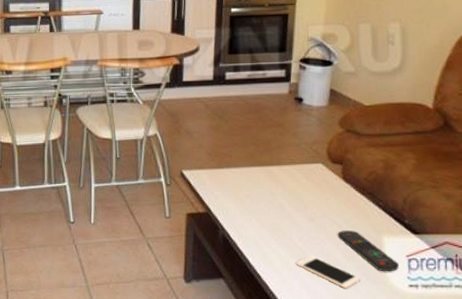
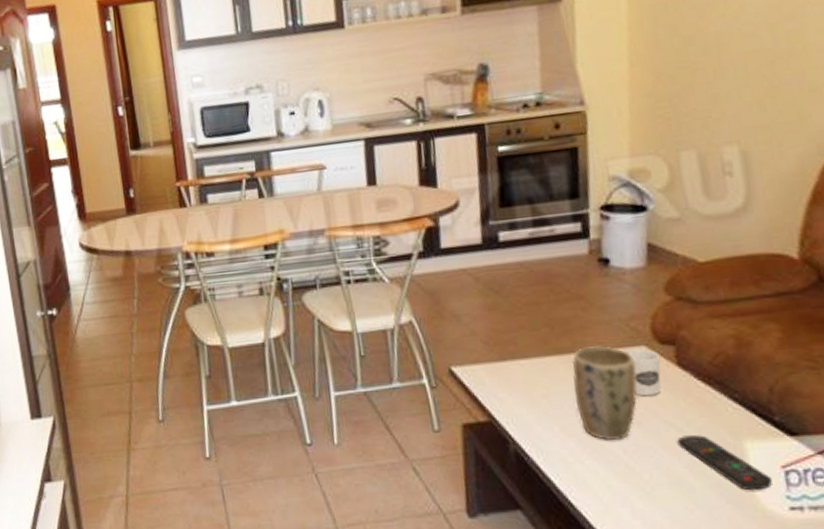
plant pot: none [269,162,313,232] -> present [573,346,637,441]
cell phone: present [295,255,361,289] -> none [621,472,718,517]
mug: none [308,166,332,200] -> present [626,349,661,396]

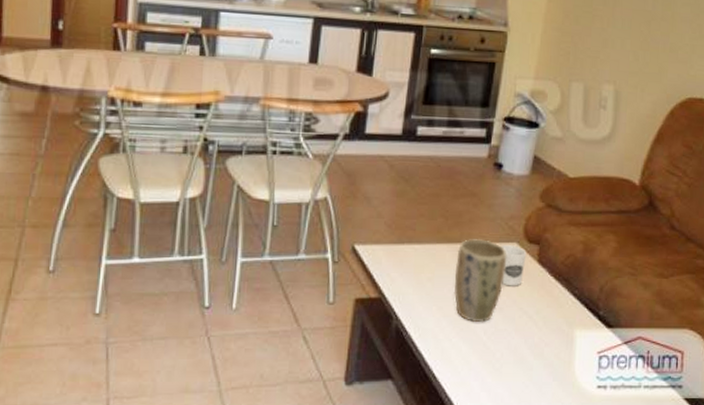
remote control: present [677,435,773,491] -> none [526,322,590,371]

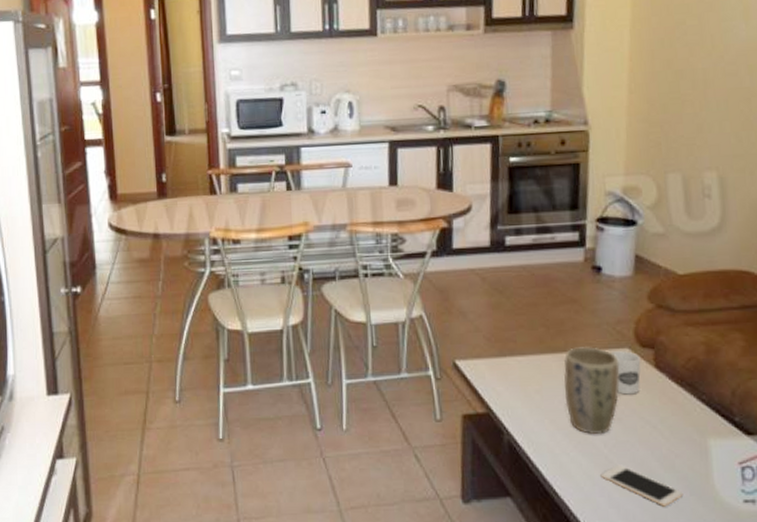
cell phone: none [477,351,548,391] -> present [600,464,684,507]

